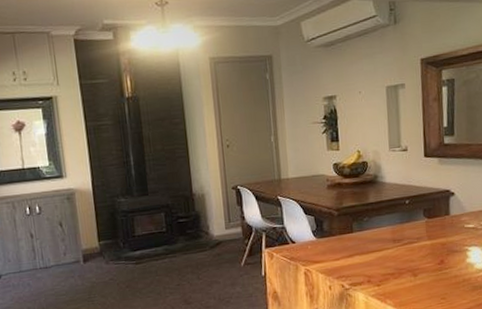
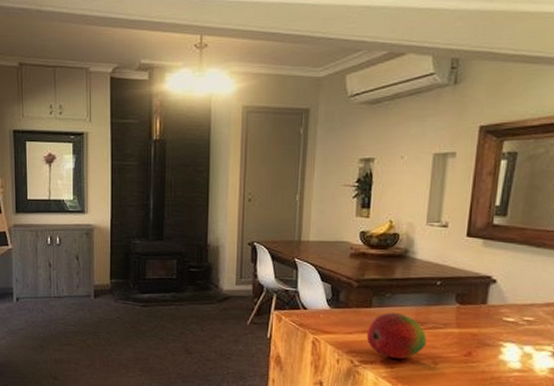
fruit: none [352,233,405,277] -> present [366,312,427,360]

